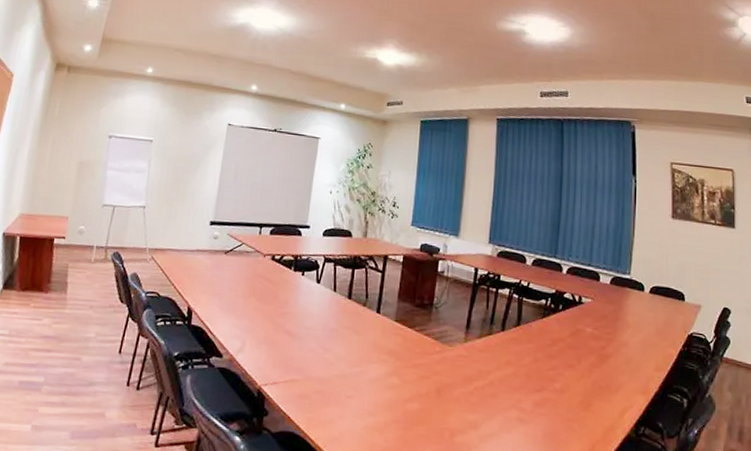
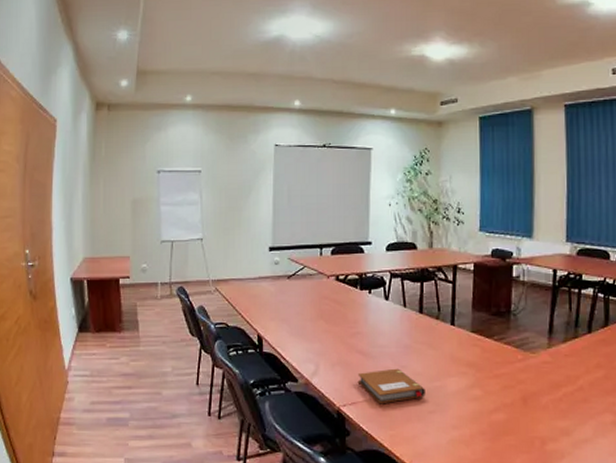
notebook: none [281,351,346,386] -> present [357,368,425,404]

